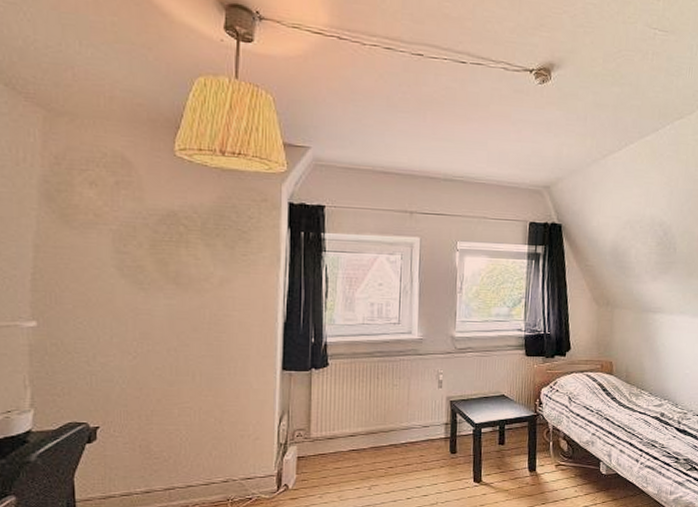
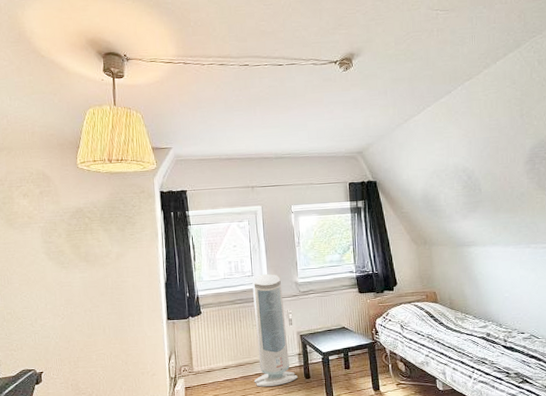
air purifier: none [387,323,442,461] -> present [252,274,298,387]

